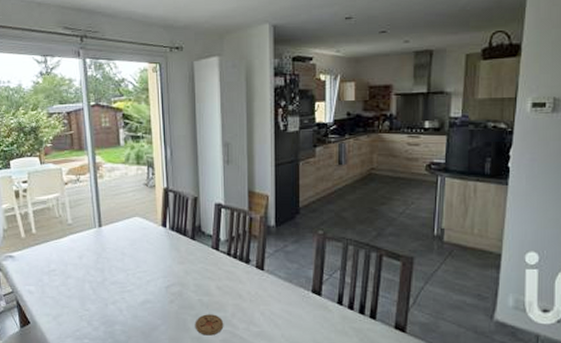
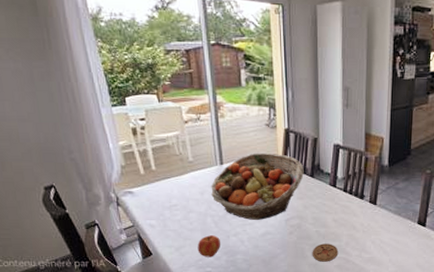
apple: none [75,303,98,328] -> present [197,235,220,257]
fruit basket: none [89,215,184,287] -> present [211,153,304,220]

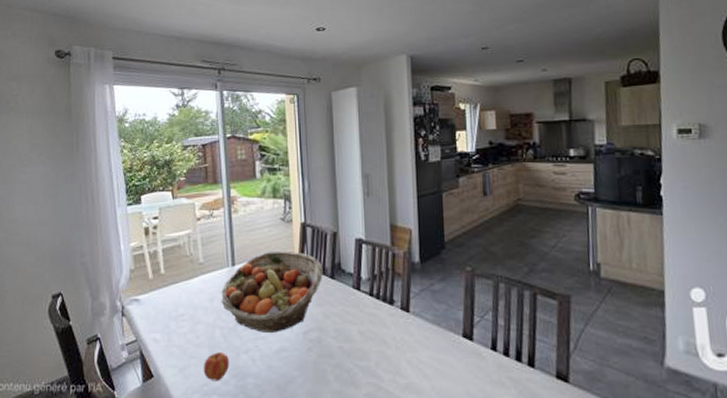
coaster: present [312,243,339,262] -> none [335,364,368,389]

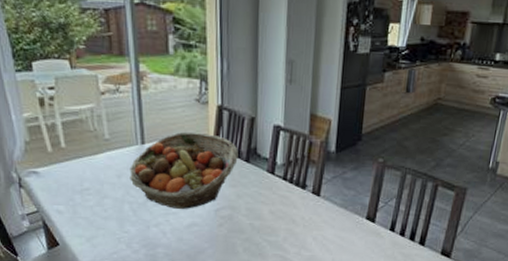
apple: present [203,352,229,381] -> none [112,225,139,250]

